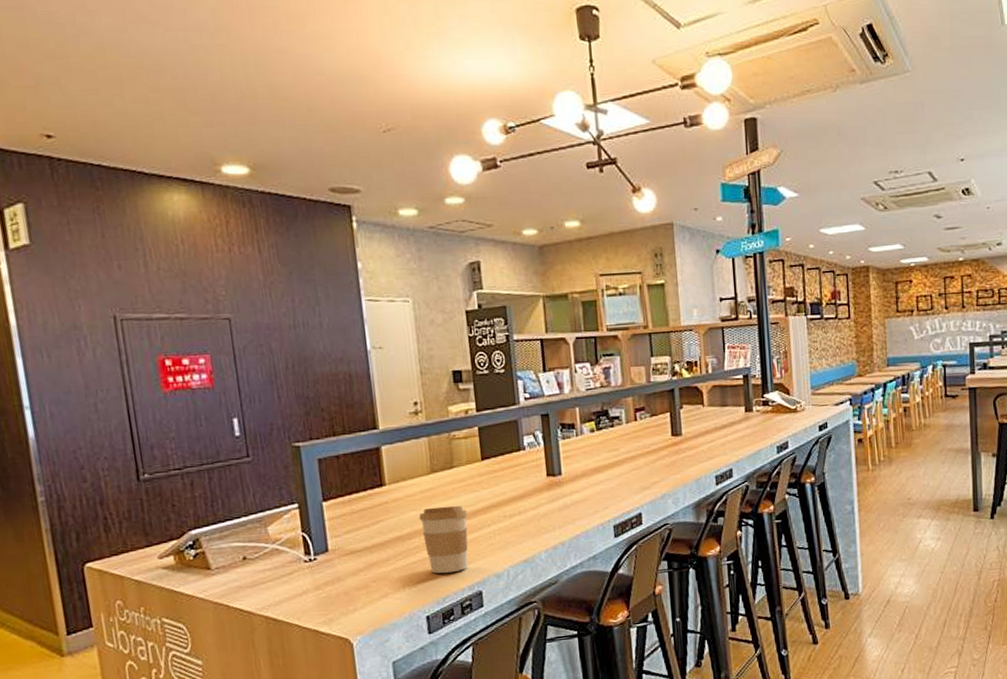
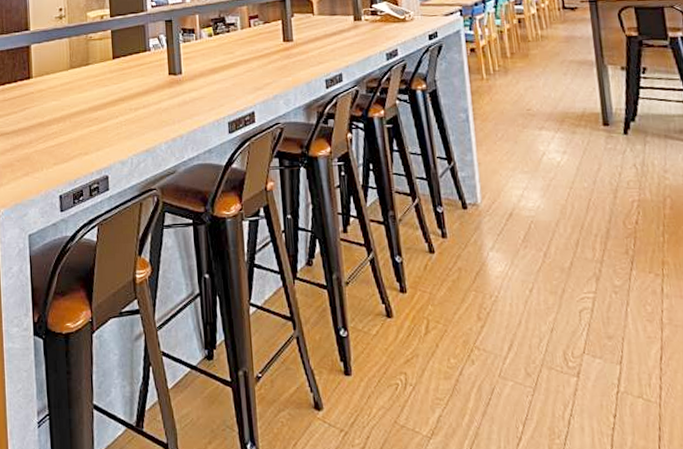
coffee cup: present [419,505,469,574] -> none [58,97,100,158]

